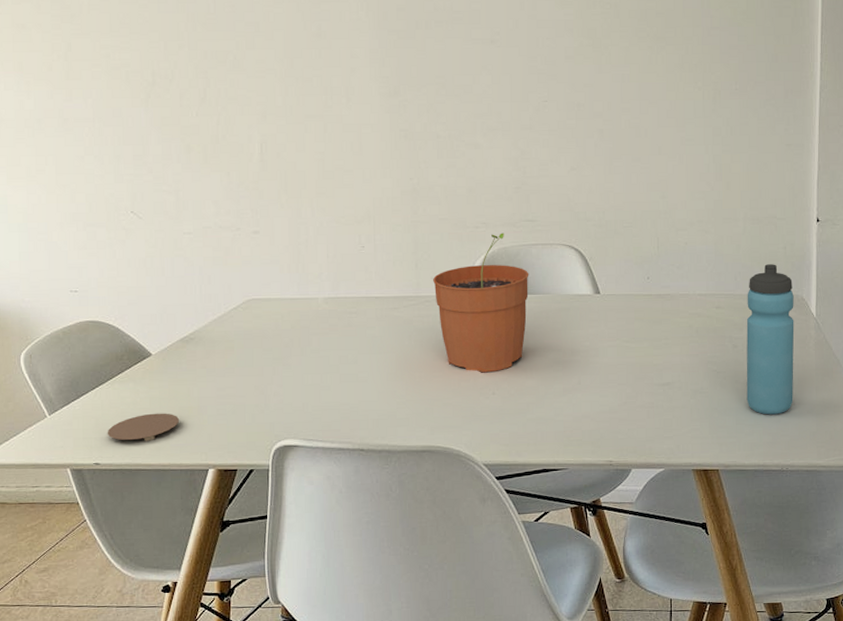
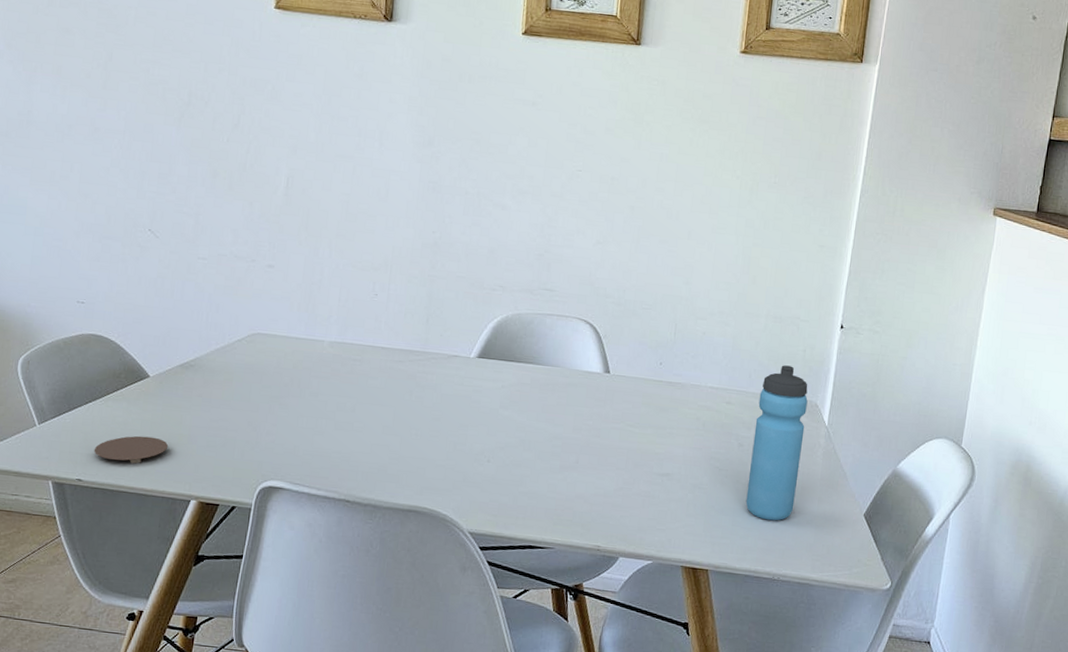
plant pot: present [433,233,529,373] -> none [442,298,541,439]

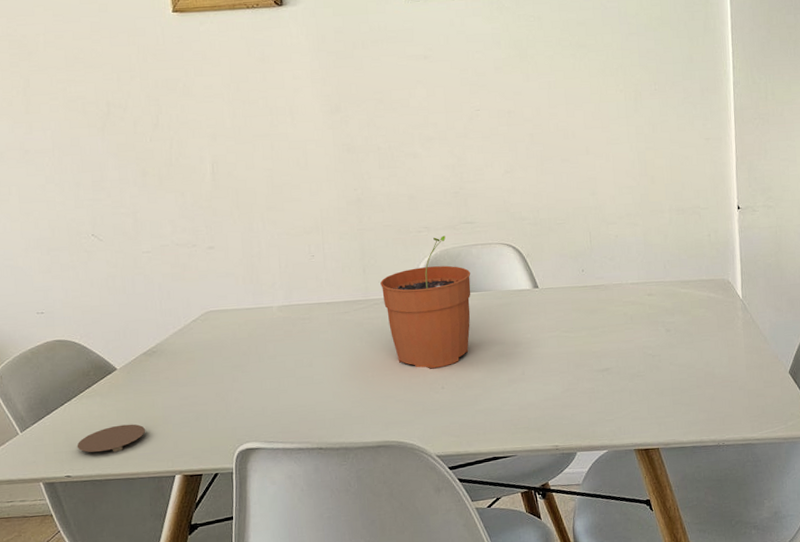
plant pot: none [442,298,541,439] -> present [380,235,471,369]
water bottle: present [745,365,808,521] -> none [676,251,726,394]

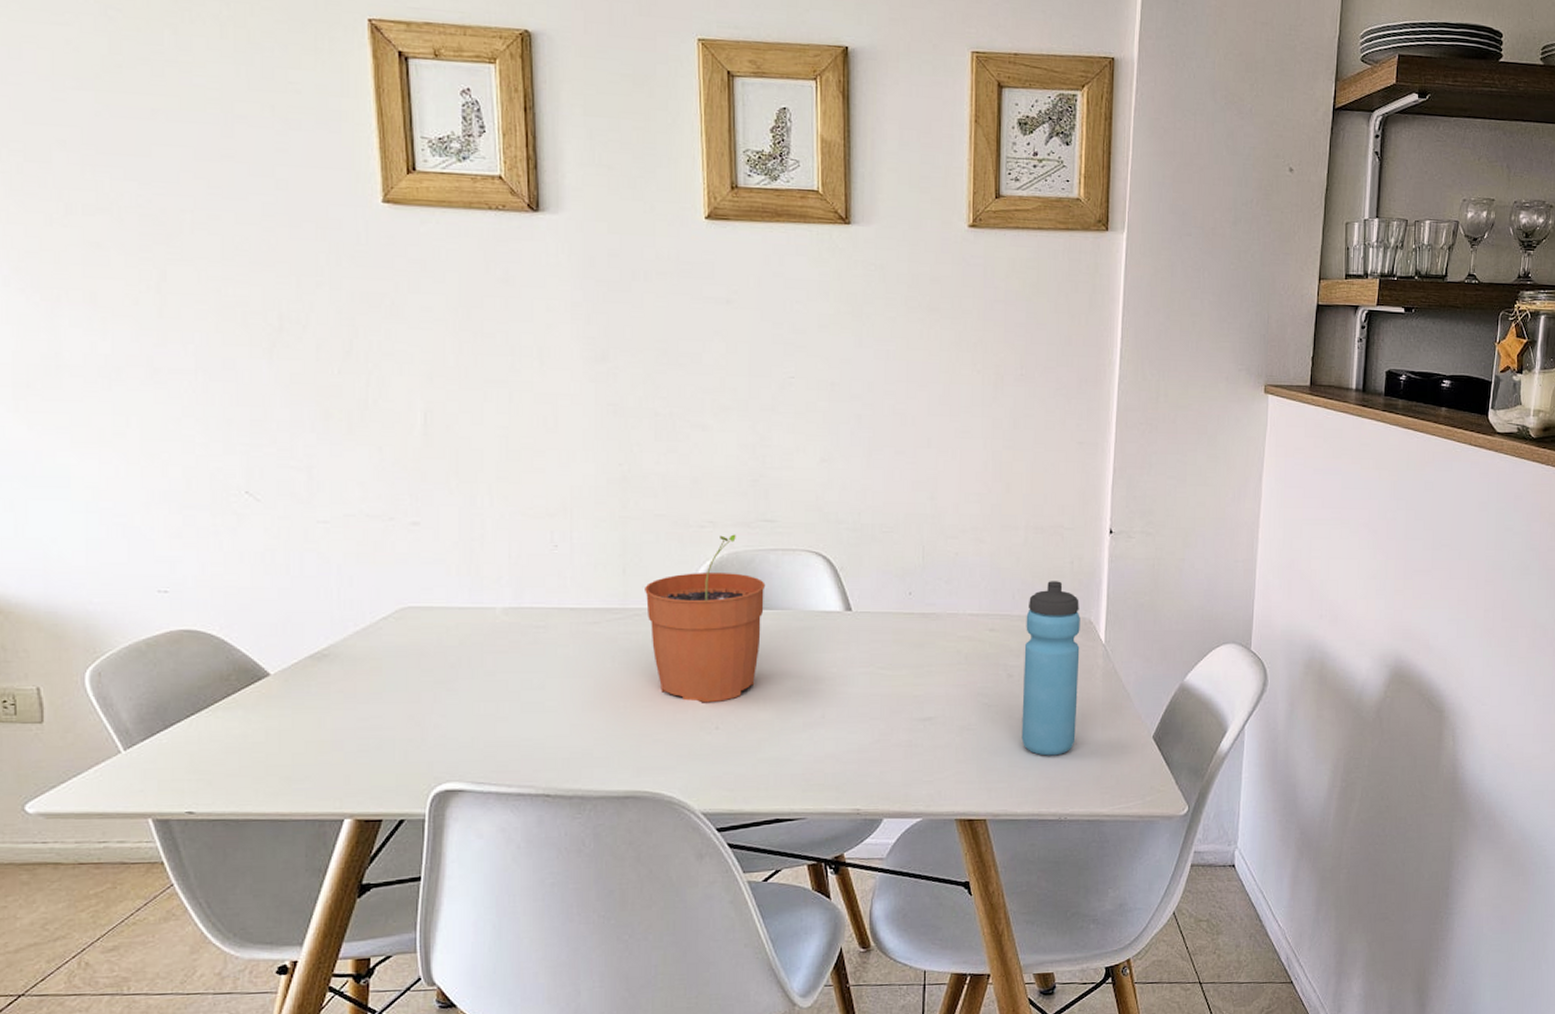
coaster: present [77,424,146,452] -> none [205,748,306,784]
water bottle: none [676,251,726,394] -> present [1021,581,1080,756]

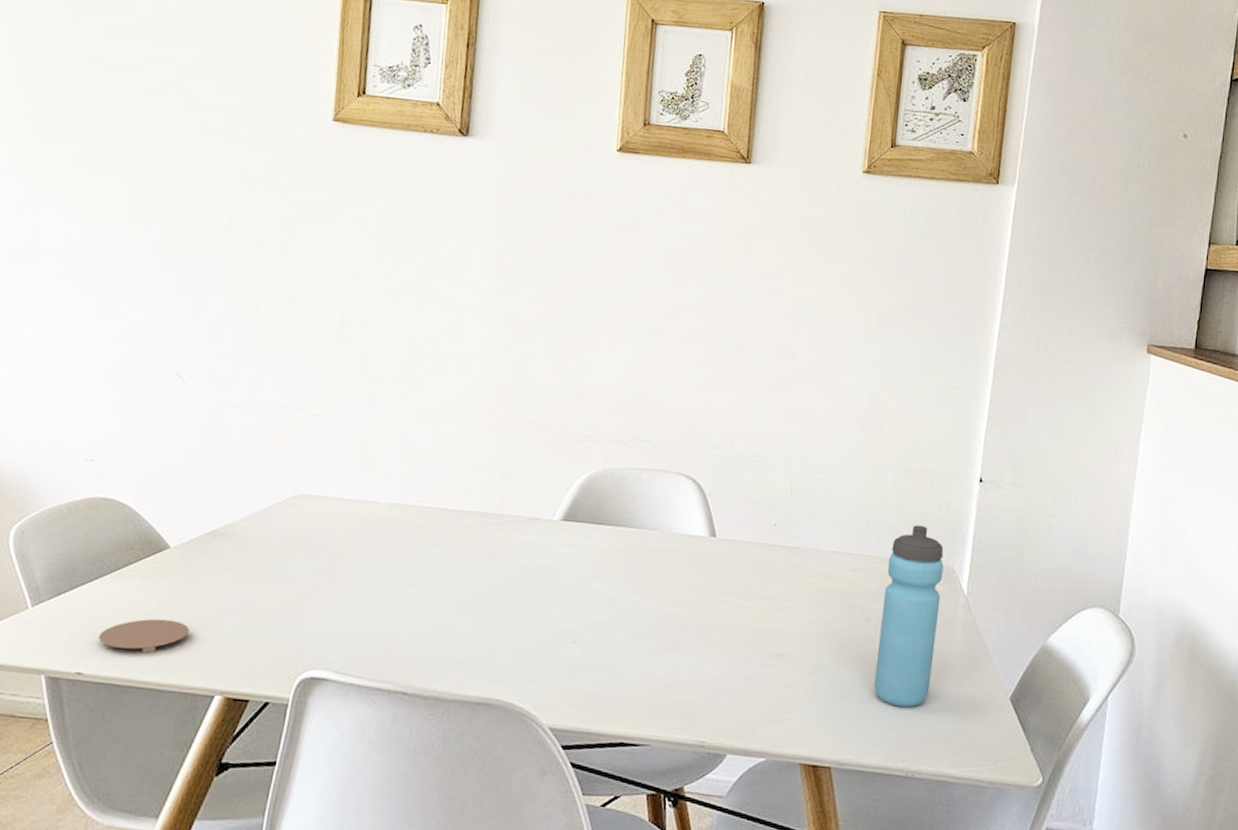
coaster: none [205,748,306,784] -> present [98,618,190,653]
plant pot: present [645,534,766,703] -> none [520,451,636,617]

